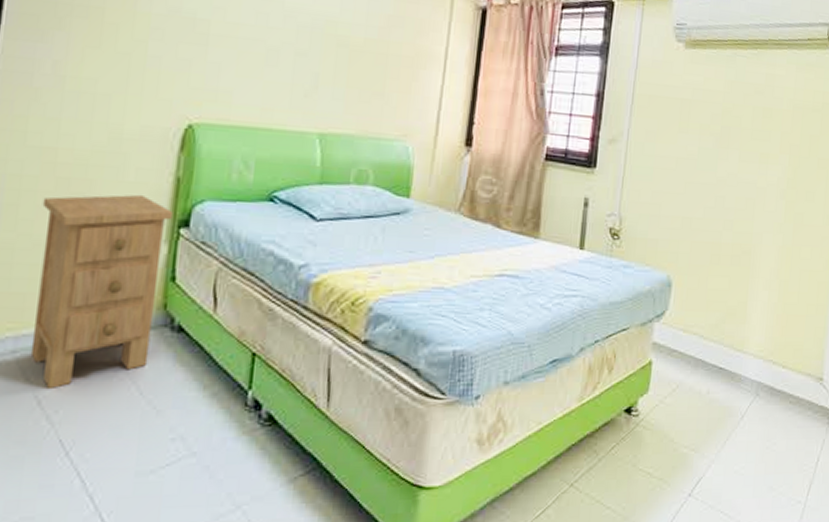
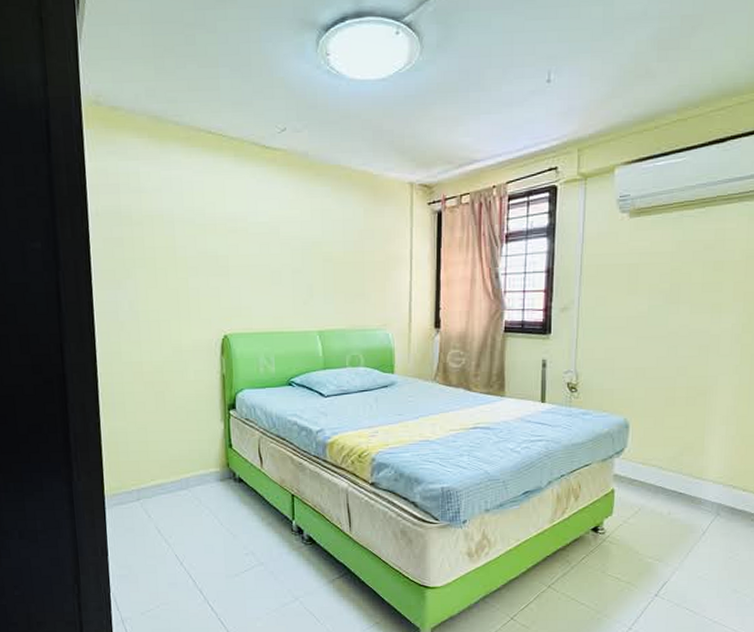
nightstand: present [30,194,173,388] -> none [139,388,223,522]

